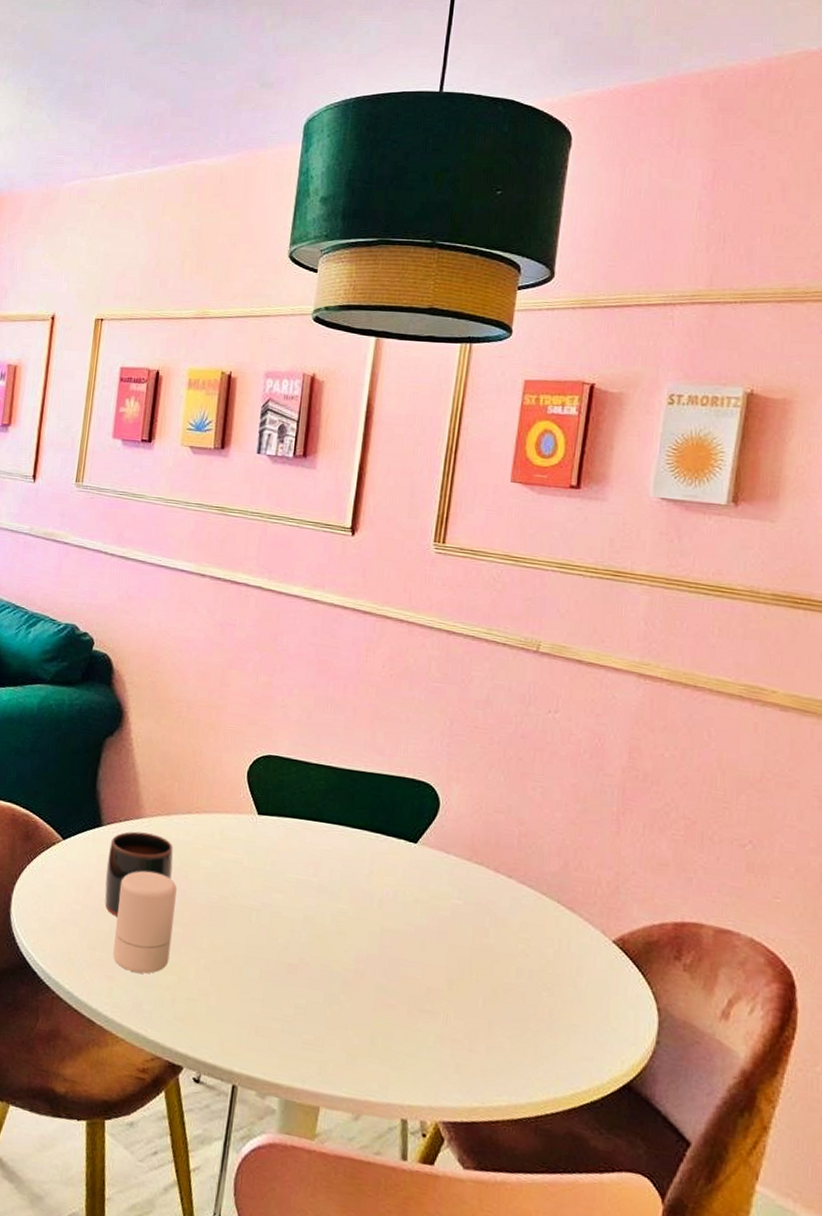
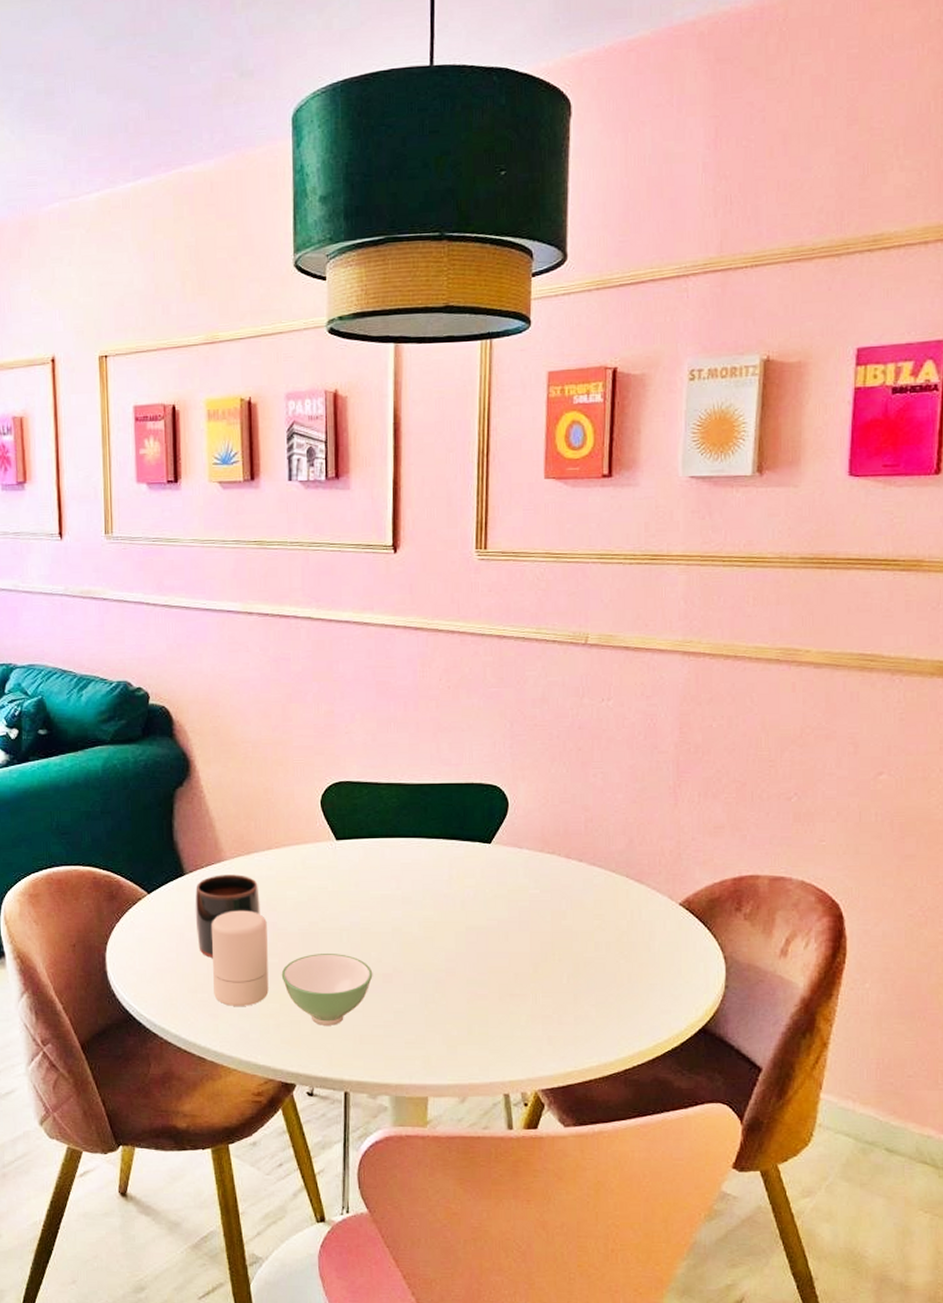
bowl: none [183,930,278,1010] -> present [281,954,373,1025]

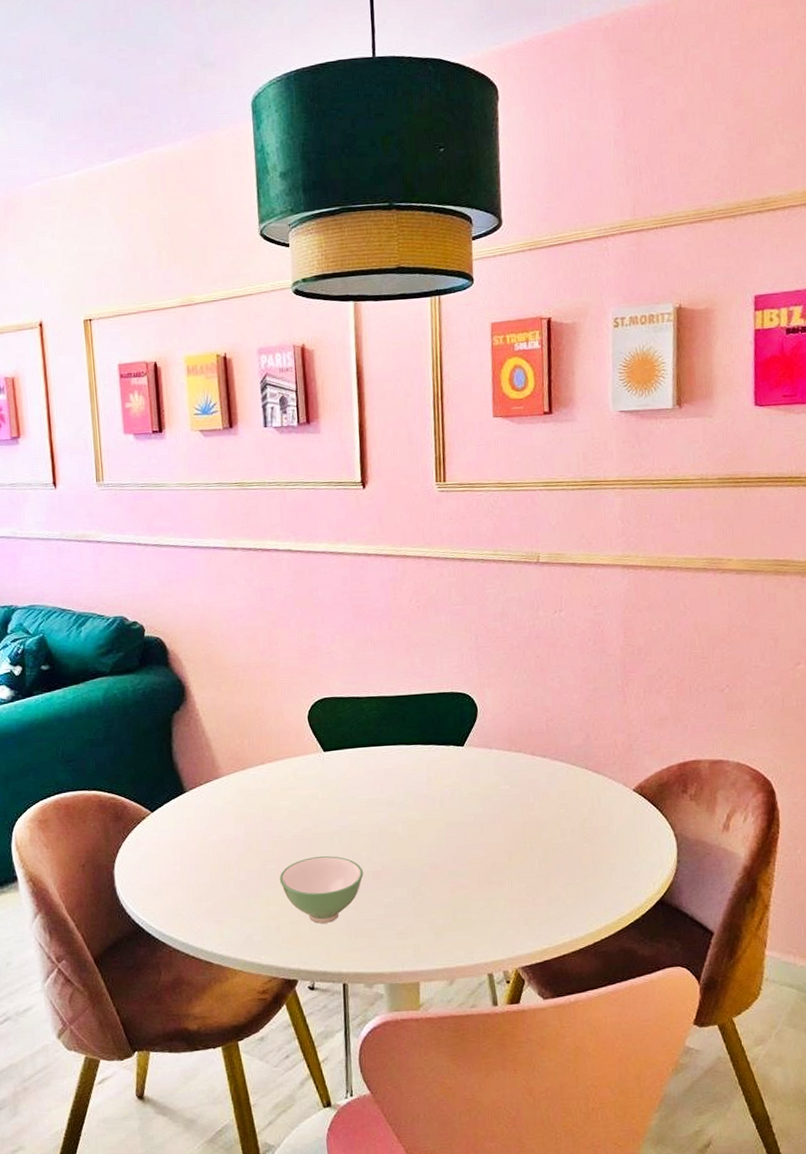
mug: present [195,874,260,958] -> none [196,789,257,868]
candle: present [212,910,269,1006] -> none [212,822,269,912]

